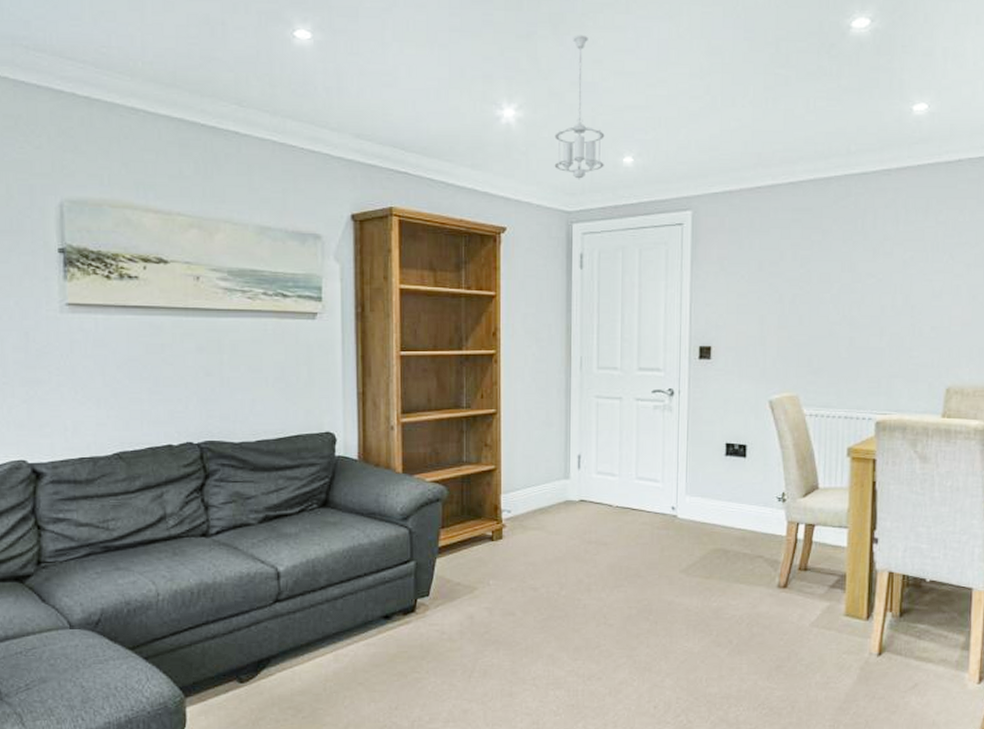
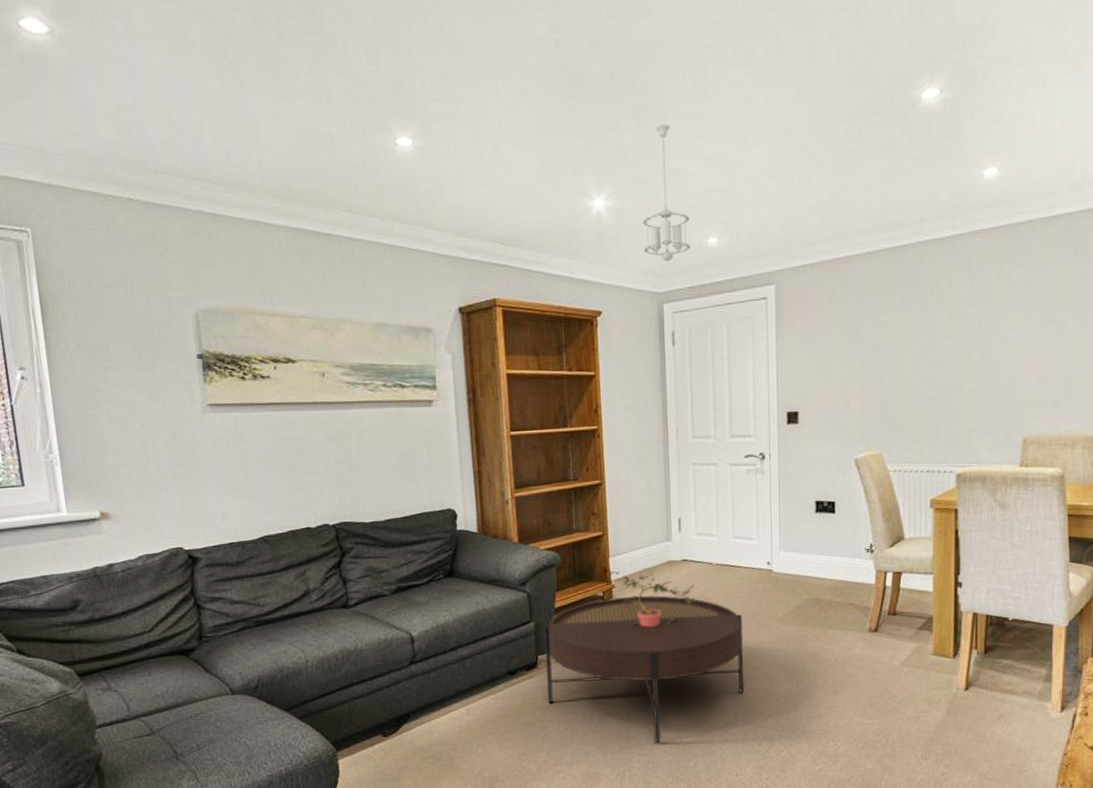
coffee table: none [426,537,643,701] -> present [544,595,745,743]
potted plant: none [510,513,593,572] -> present [619,573,696,627]

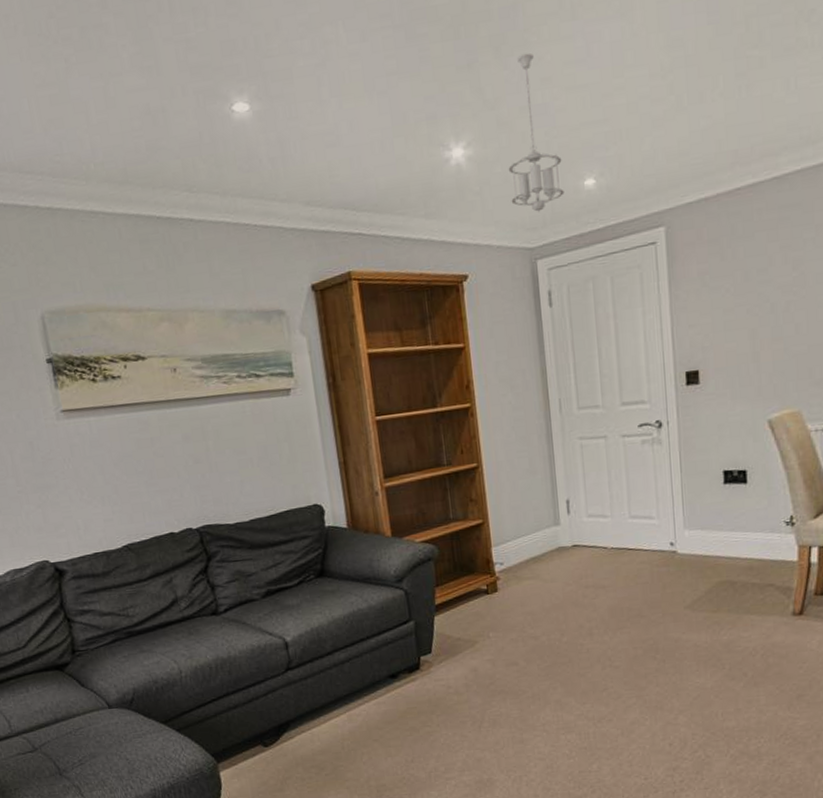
coffee table: present [544,595,745,743] -> none [425,585,651,746]
potted plant: present [619,573,696,627] -> none [504,562,591,621]

